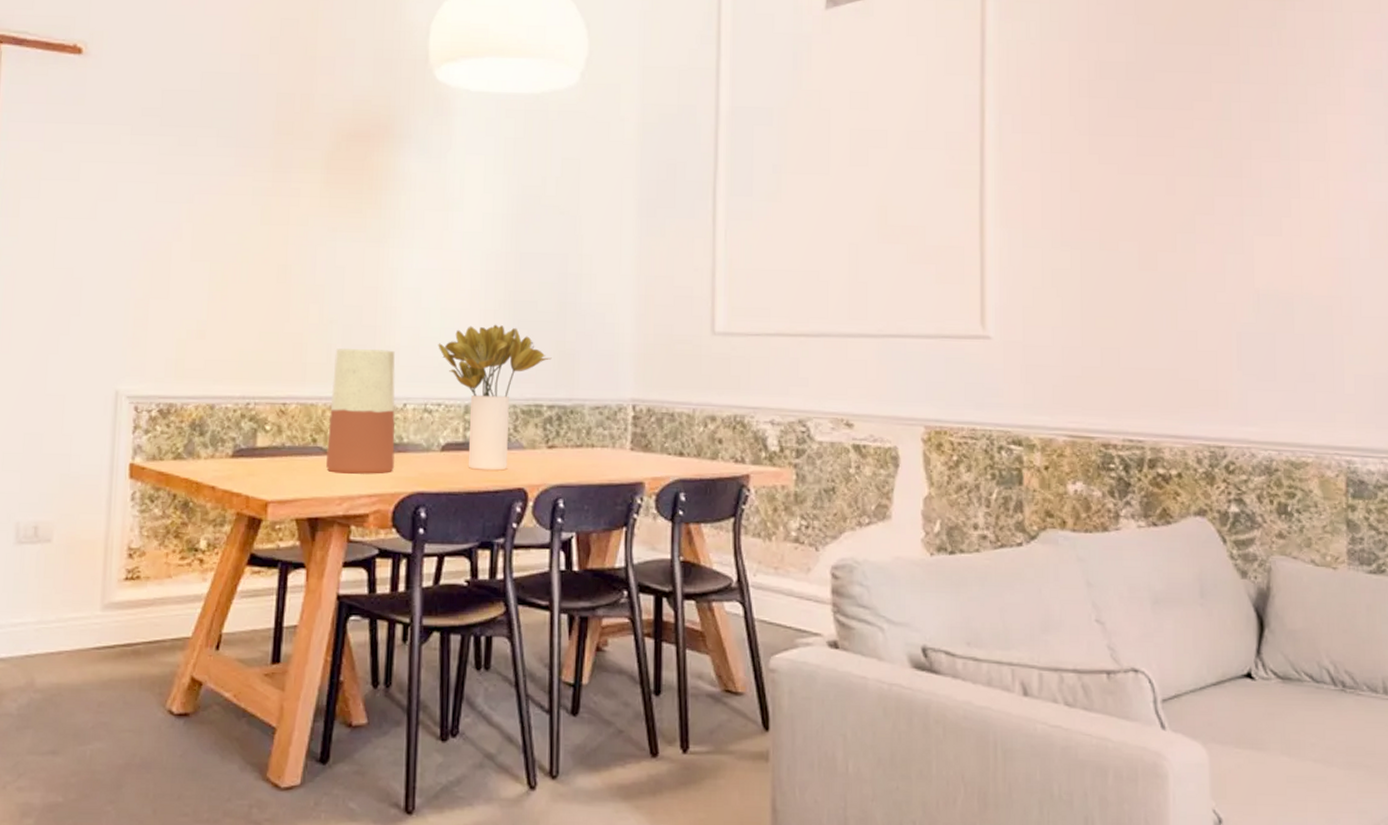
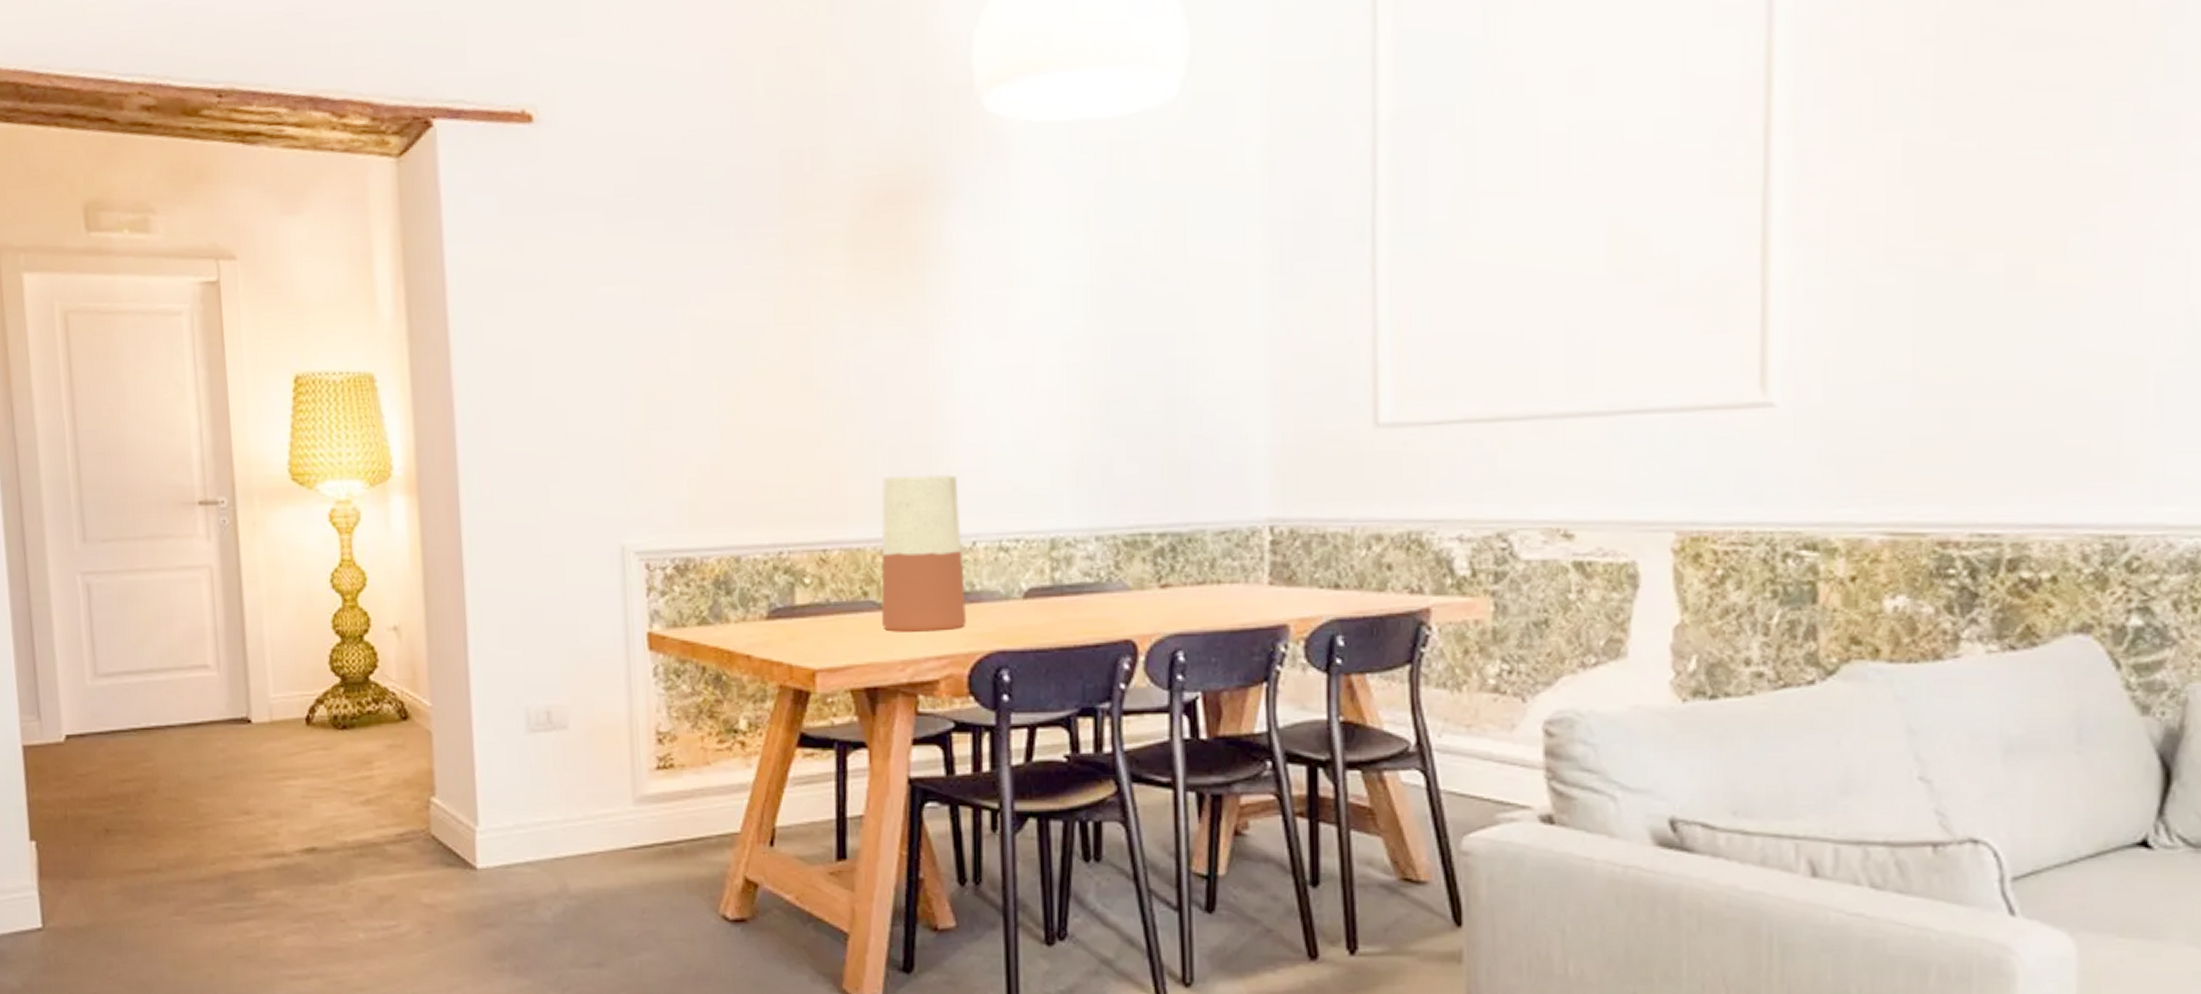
flower bouquet: present [438,324,552,472] -> none [1011,432,1160,621]

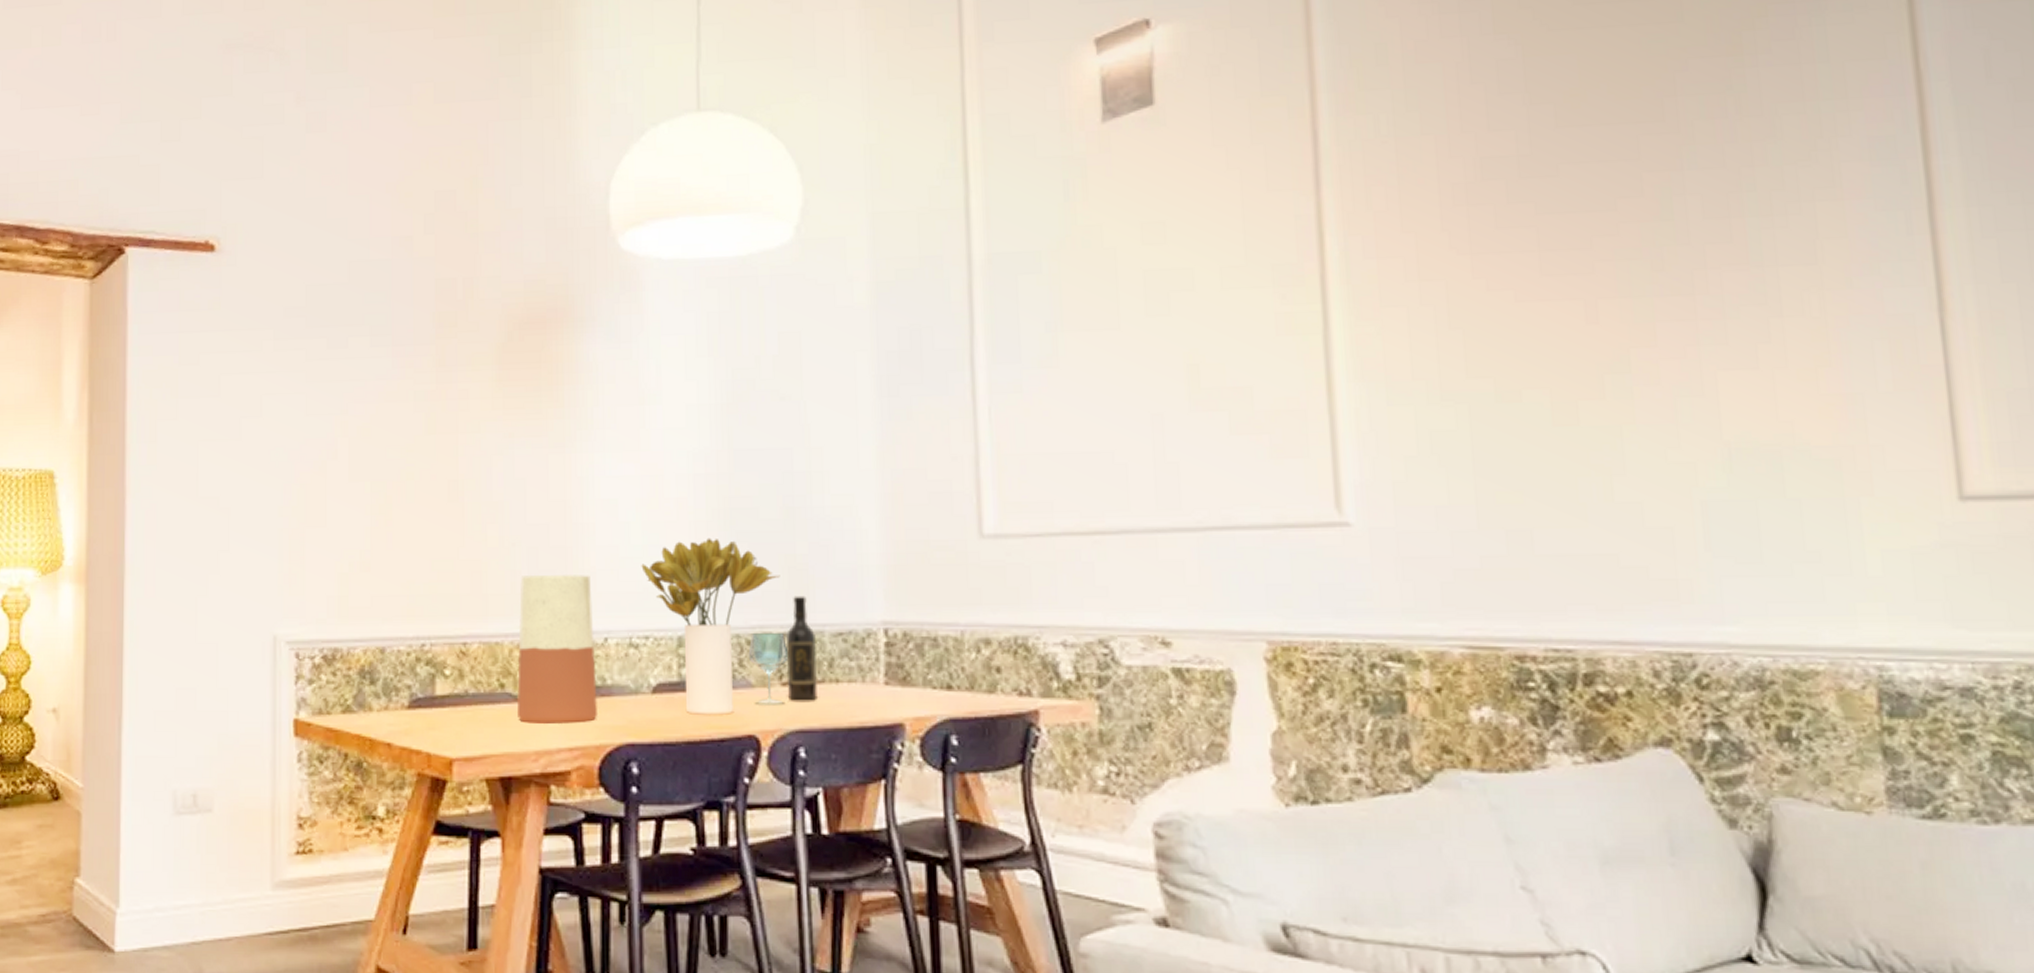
flower bouquet: none [1011,432,1160,621] -> present [641,538,780,716]
wine glass: none [1125,533,1168,609] -> present [748,633,789,706]
wine bottle: none [1166,493,1198,605] -> present [786,595,817,702]

